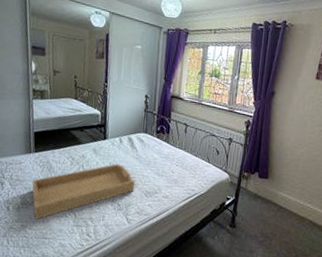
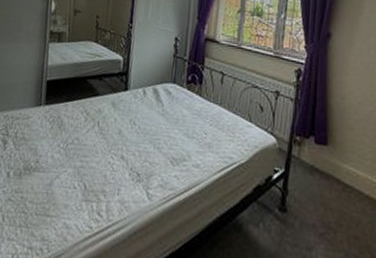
serving tray: present [32,163,135,220] -> none [36,120,159,191]

